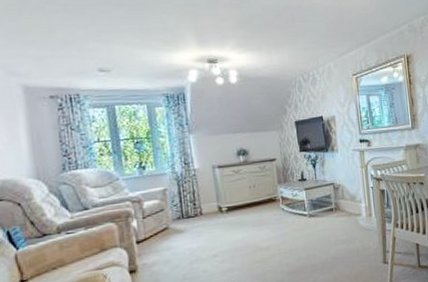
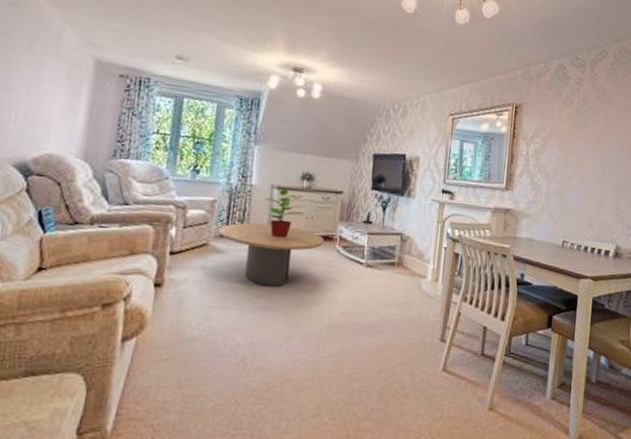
coffee table: none [174,197,269,252] -> present [218,222,324,287]
potted plant: none [209,166,248,210] -> present [264,187,305,238]

